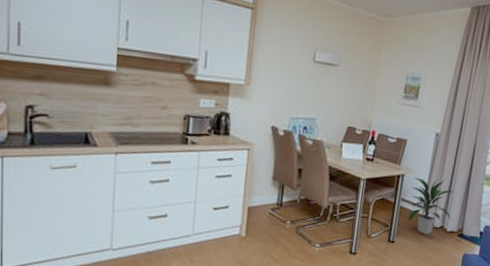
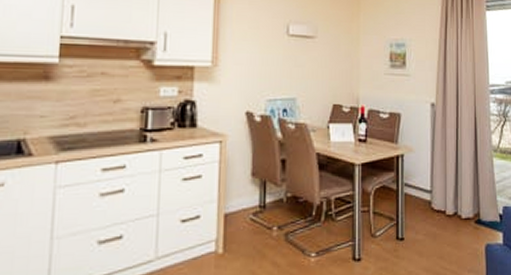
indoor plant: present [407,178,454,235] -> none [413,155,464,226]

